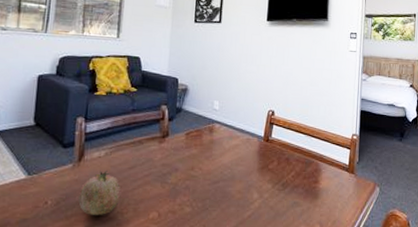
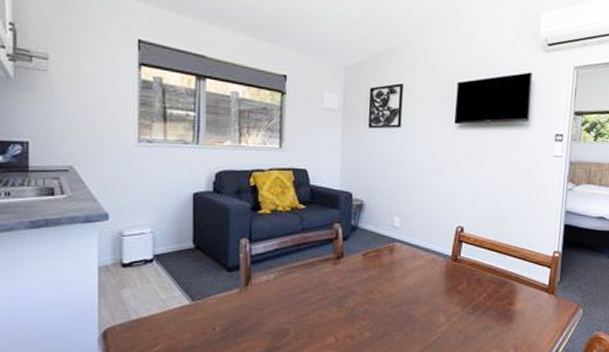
fruit: present [78,171,122,215] -> none [248,295,295,341]

